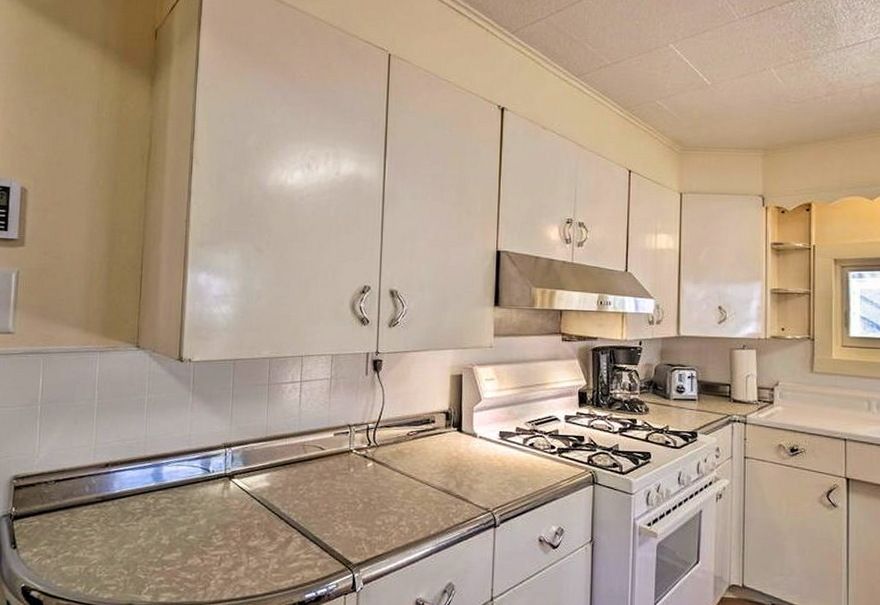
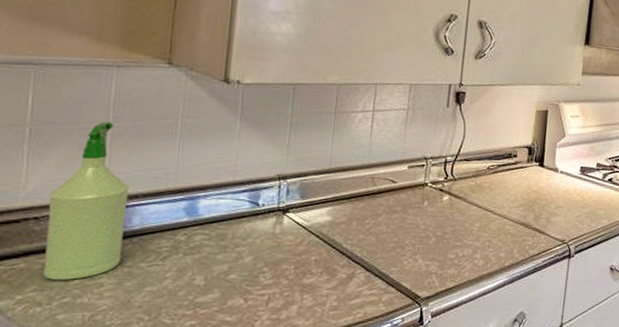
spray bottle: none [51,399,111,536] -> present [43,122,130,280]

